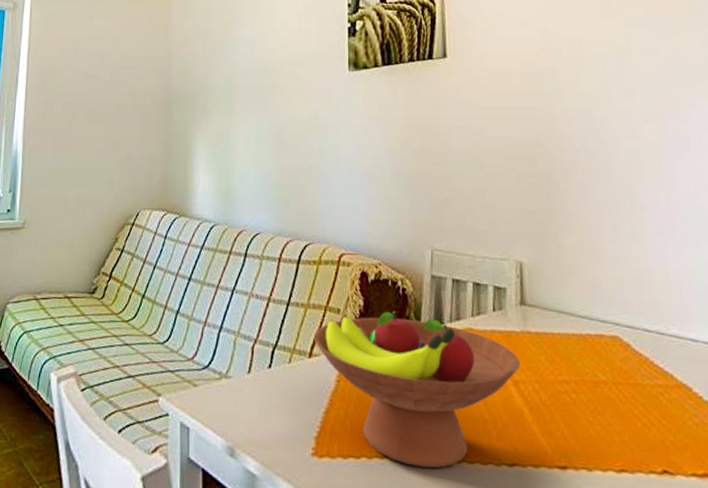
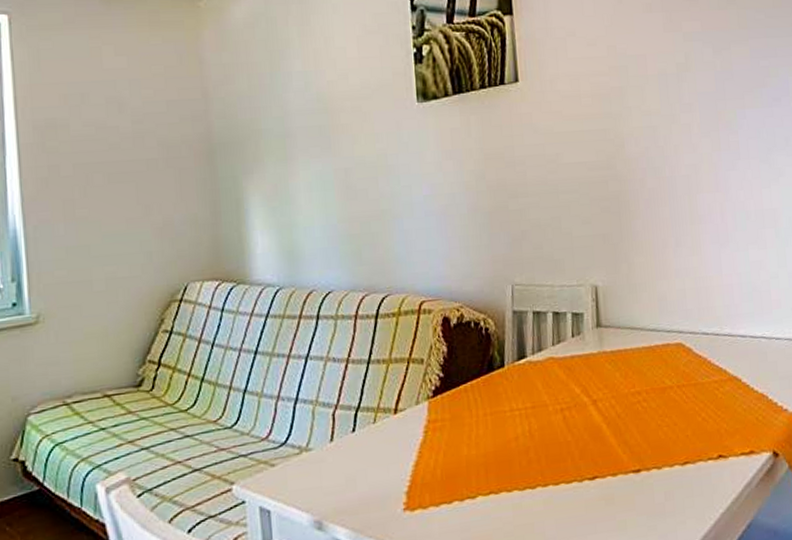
fruit bowl: present [313,311,520,469] -> none [397,352,598,499]

